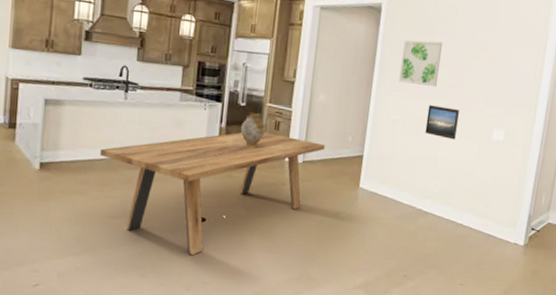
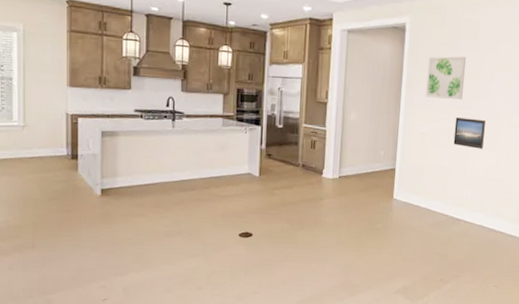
dining table: present [99,131,325,256] -> none [153,150,359,268]
ceramic jug: present [240,113,266,147] -> none [279,134,303,166]

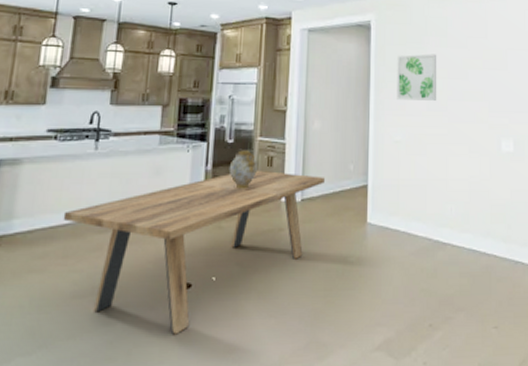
dining table: none [153,150,359,268] -> present [63,170,325,335]
ceramic jug: none [279,134,303,166] -> present [229,150,257,189]
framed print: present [453,117,485,149] -> none [431,121,464,156]

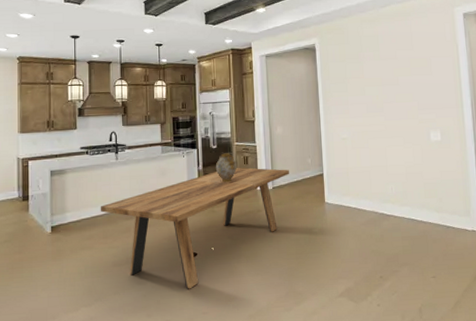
wall art: present [397,53,437,101] -> none [339,66,375,106]

